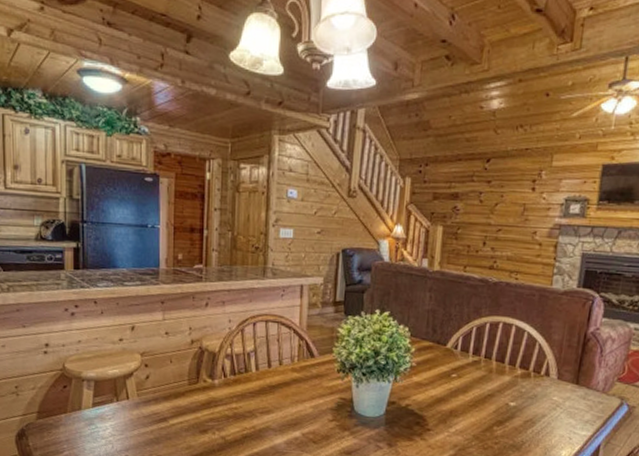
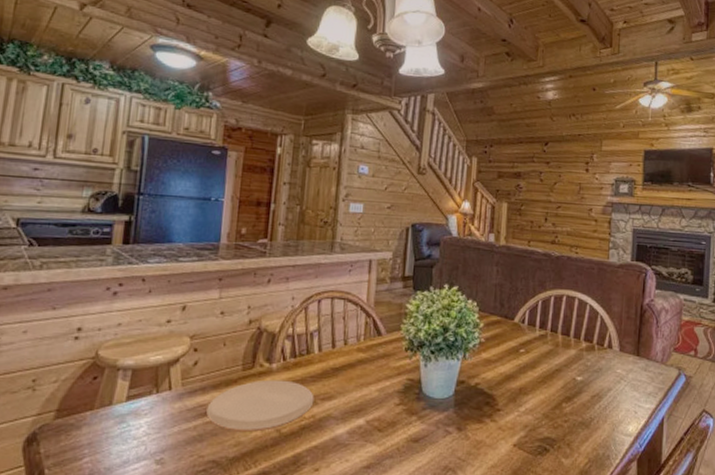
plate: none [160,393,254,438] -> present [206,379,314,432]

